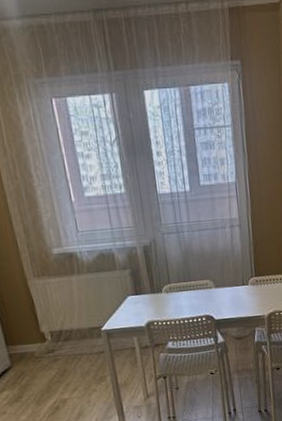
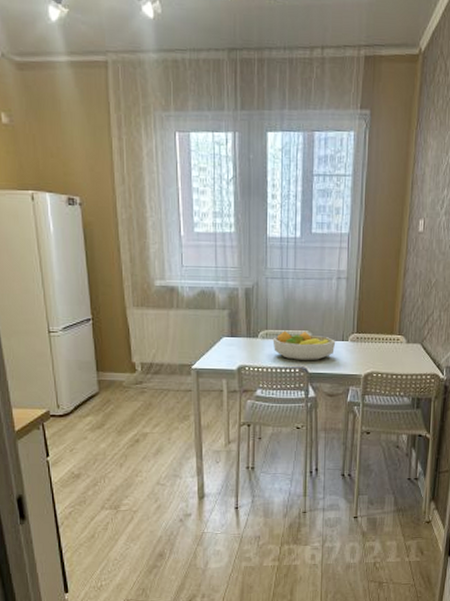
fruit bowl: none [176,281,237,310] -> present [272,331,336,360]

